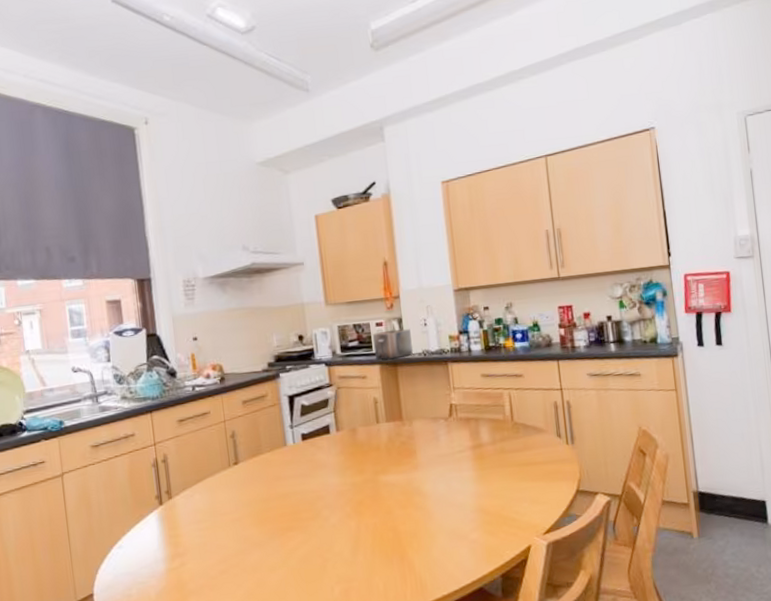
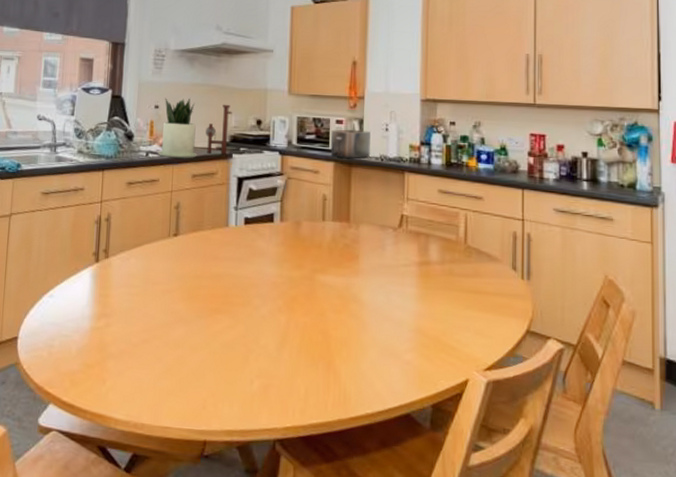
planter: none [202,324,245,389] -> present [158,98,198,159]
paper towel holder: none [248,324,274,377] -> present [205,104,232,156]

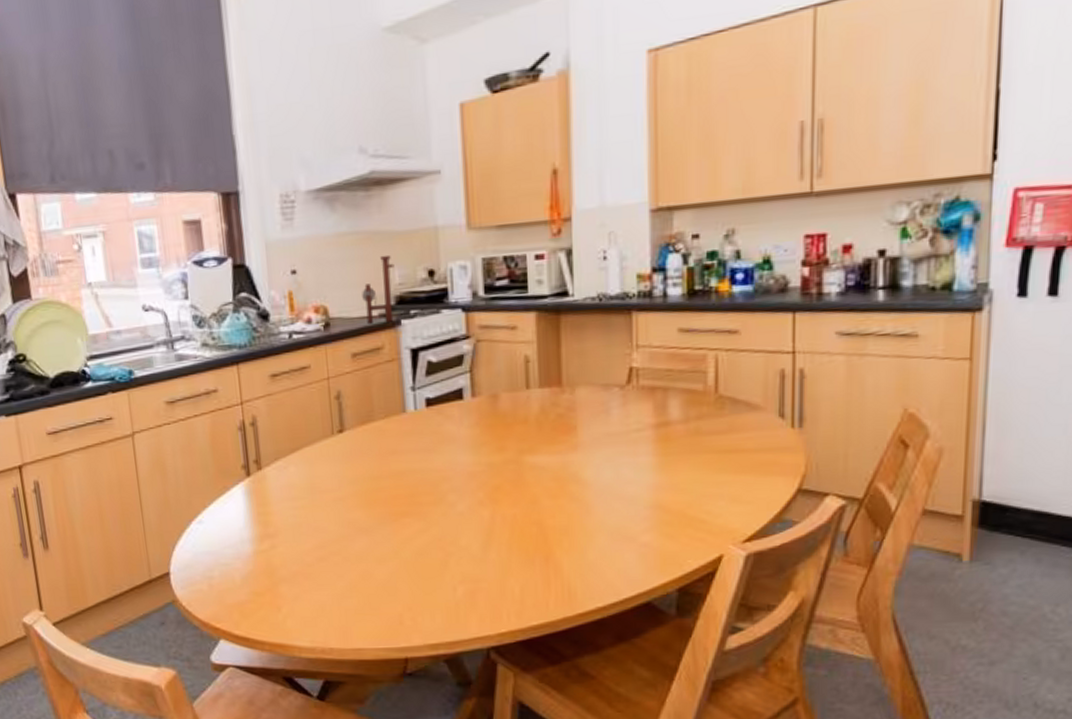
planter: present [158,98,198,159] -> none [303,253,356,337]
toaster: present [330,129,370,159] -> none [529,263,584,305]

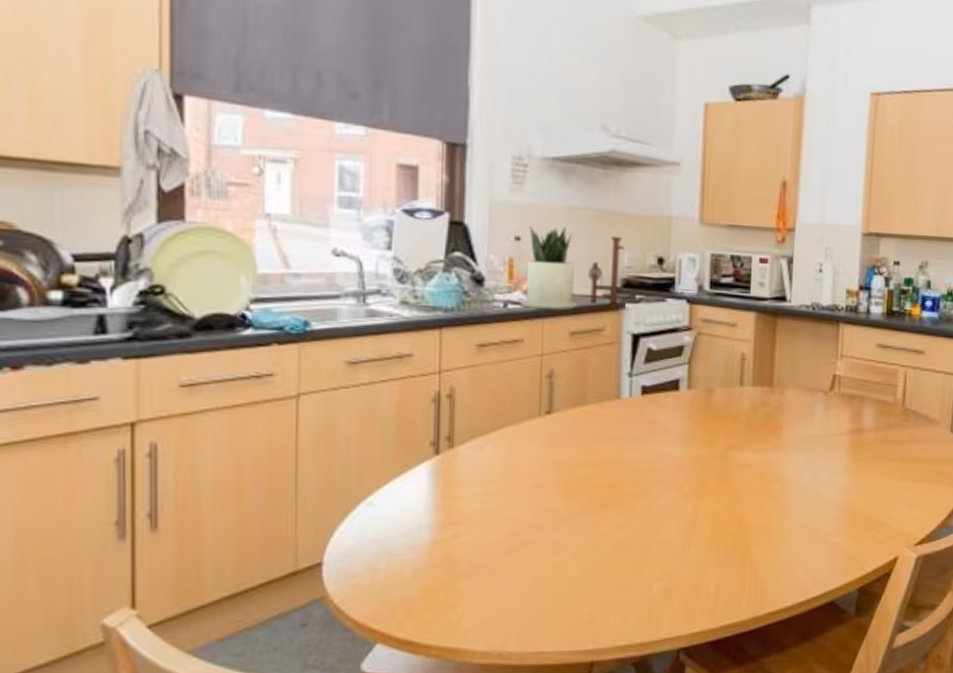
planter: none [303,253,356,337] -> present [521,226,578,311]

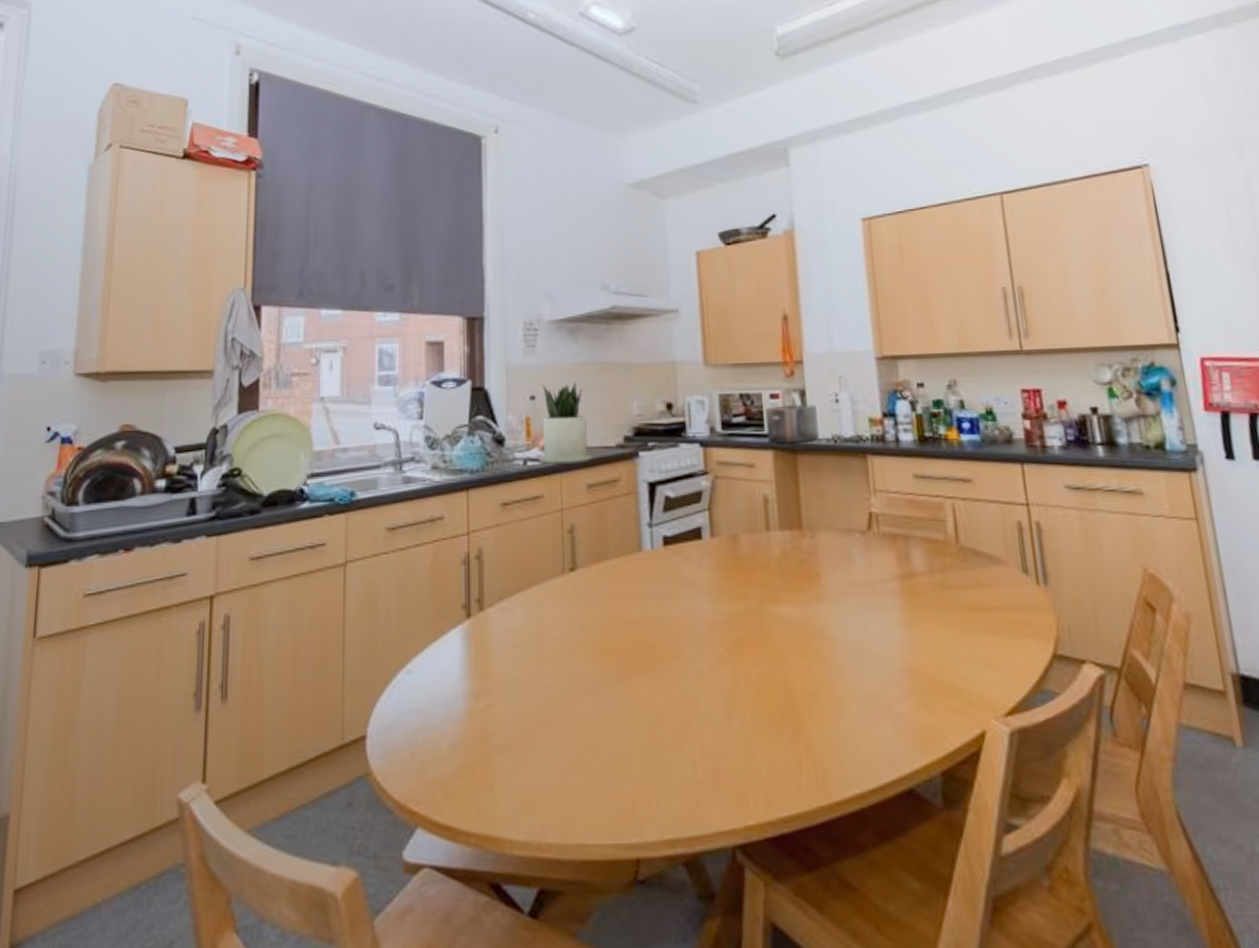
paper towel holder: present [588,235,625,306] -> none [600,386,633,455]
toaster: none [751,270,801,308] -> present [765,404,819,445]

